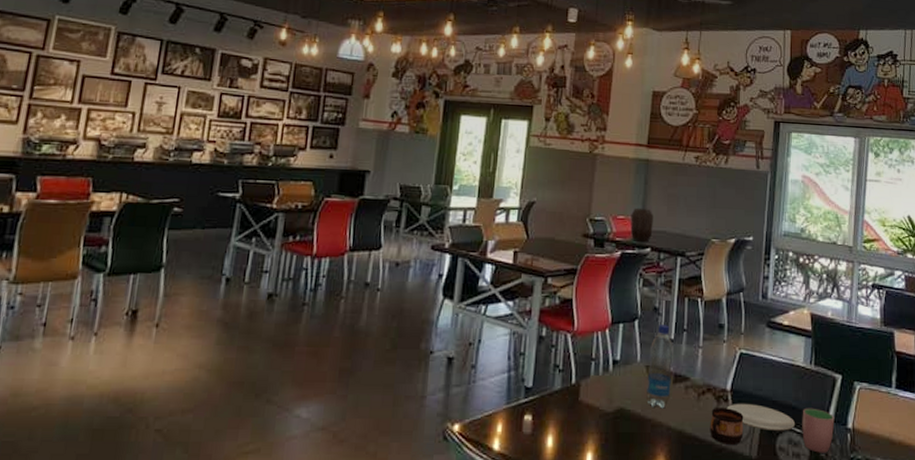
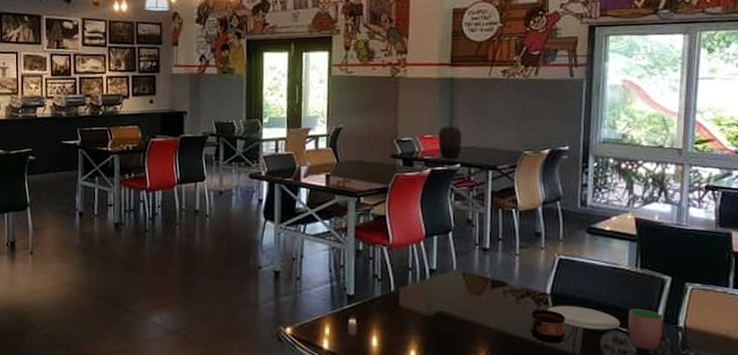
bottle: present [646,325,673,409] -> none [464,235,490,312]

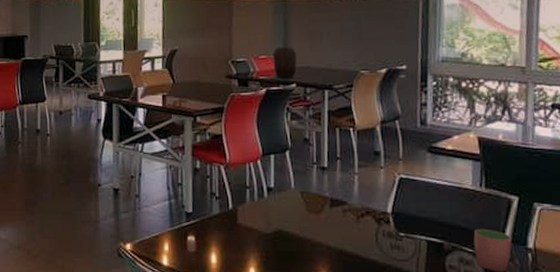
cup: present [530,309,566,344] -> none [371,228,409,264]
plate: present [547,306,620,331] -> none [388,225,466,251]

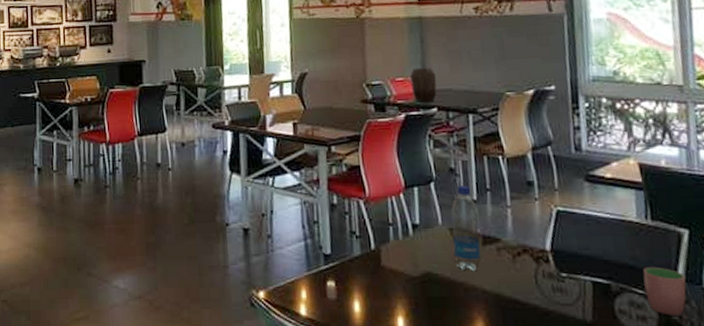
bottle: none [303,154,328,230] -> present [451,185,481,272]

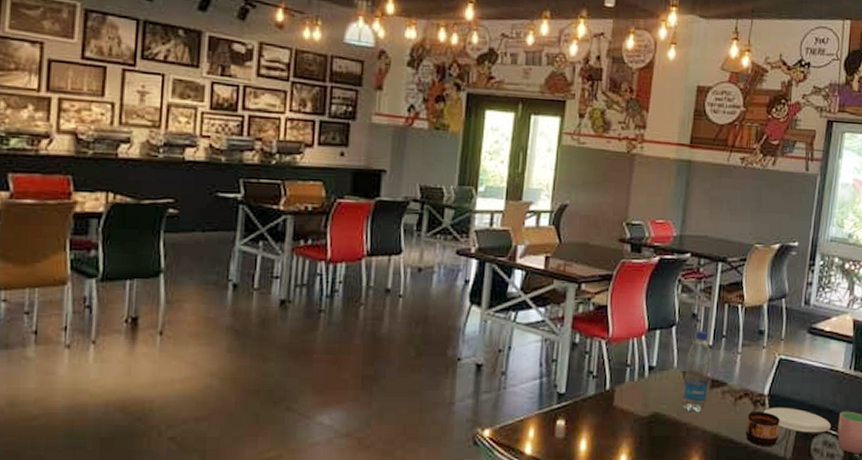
vase: present [410,67,437,103] -> none [669,211,695,248]
cup: none [531,268,573,309] -> present [745,410,780,447]
plate: none [548,264,635,294] -> present [763,408,831,434]

